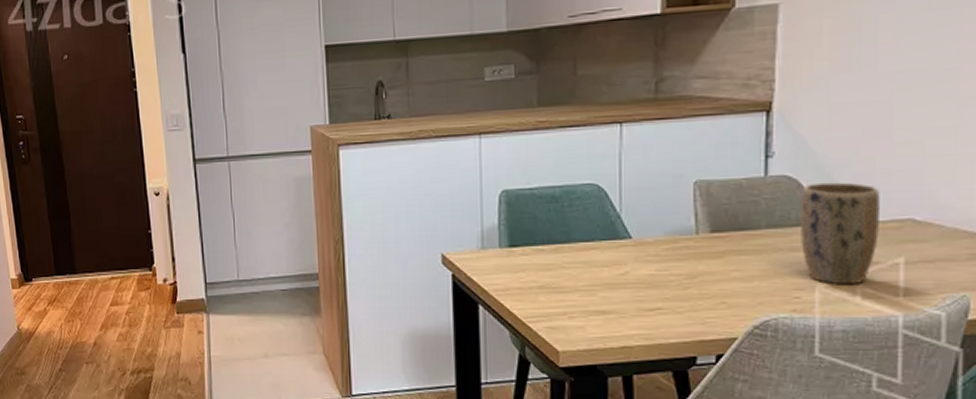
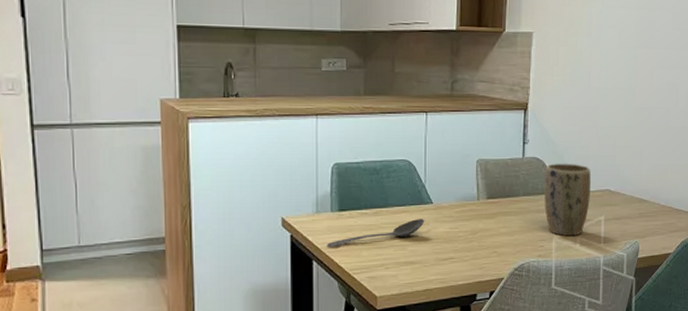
stirrer: none [495,256,621,290] -> present [327,218,425,248]

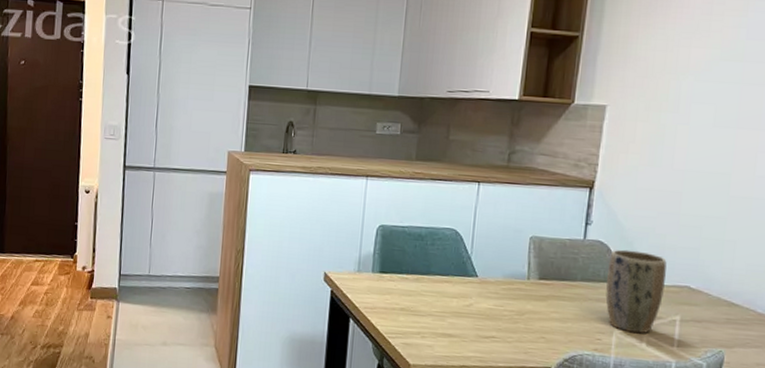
stirrer: present [327,218,425,248] -> none [365,290,468,308]

